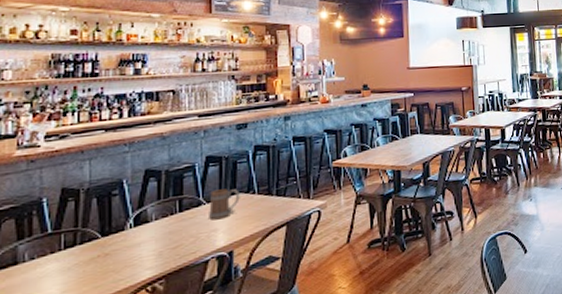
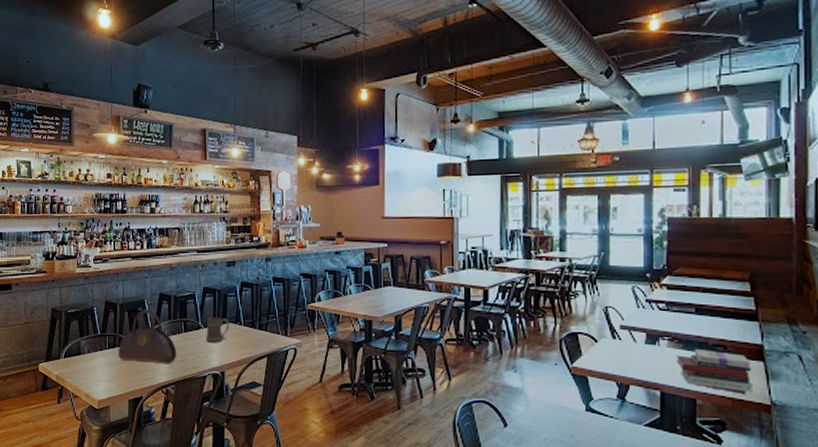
handbag: none [81,190,169,261] -> present [119,308,177,364]

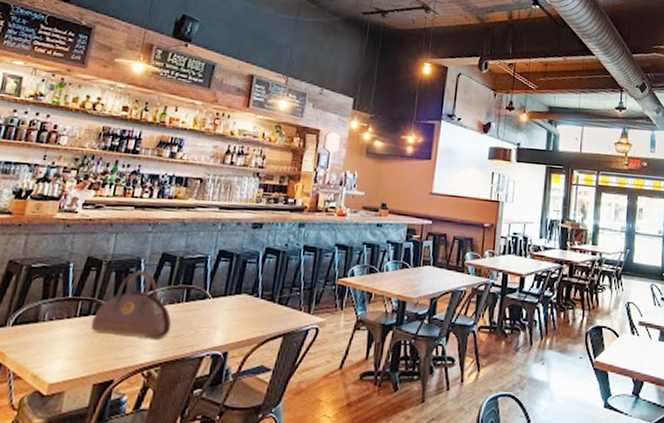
beer mug: present [206,317,230,343] -> none [211,286,244,317]

